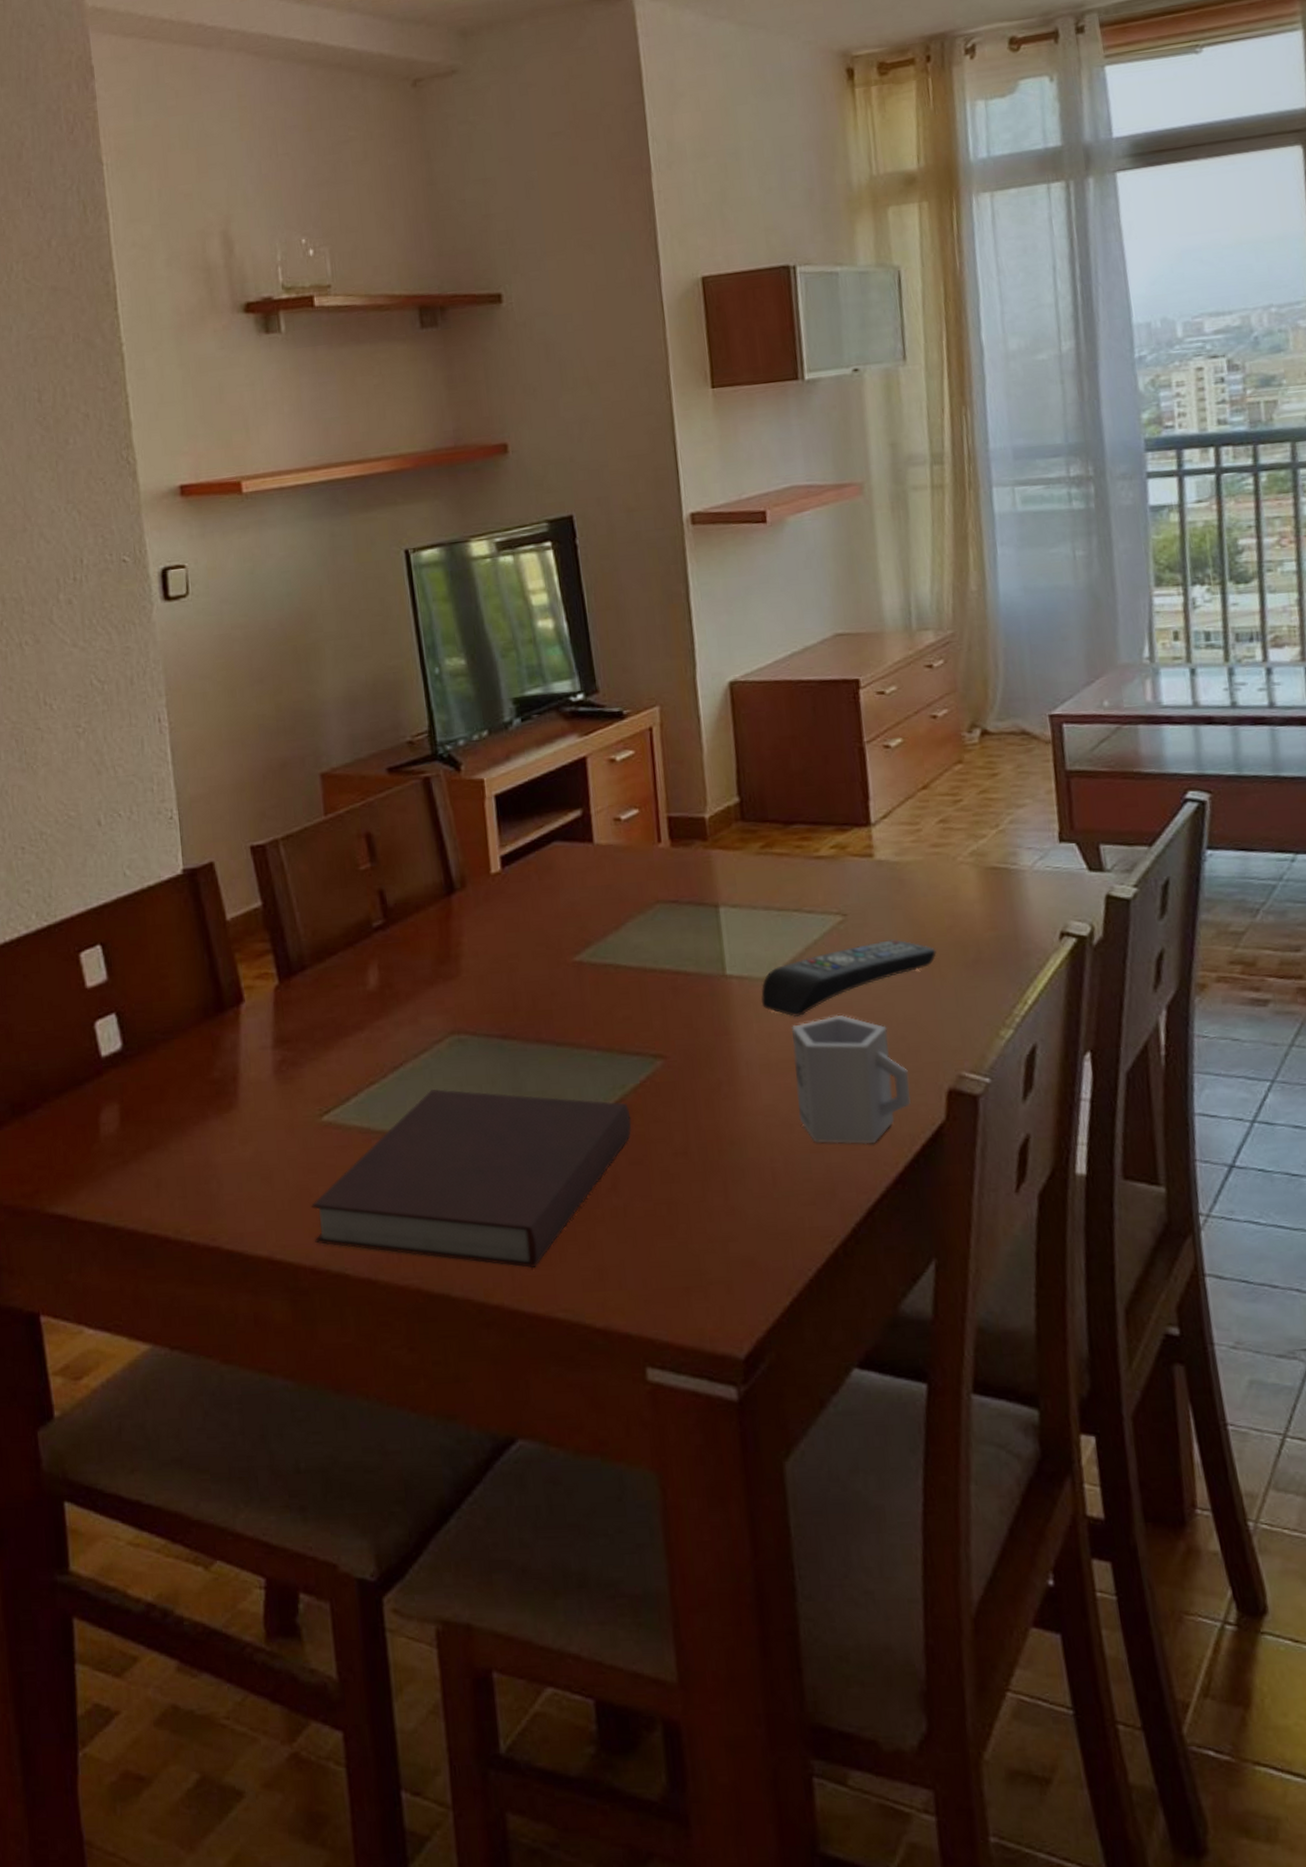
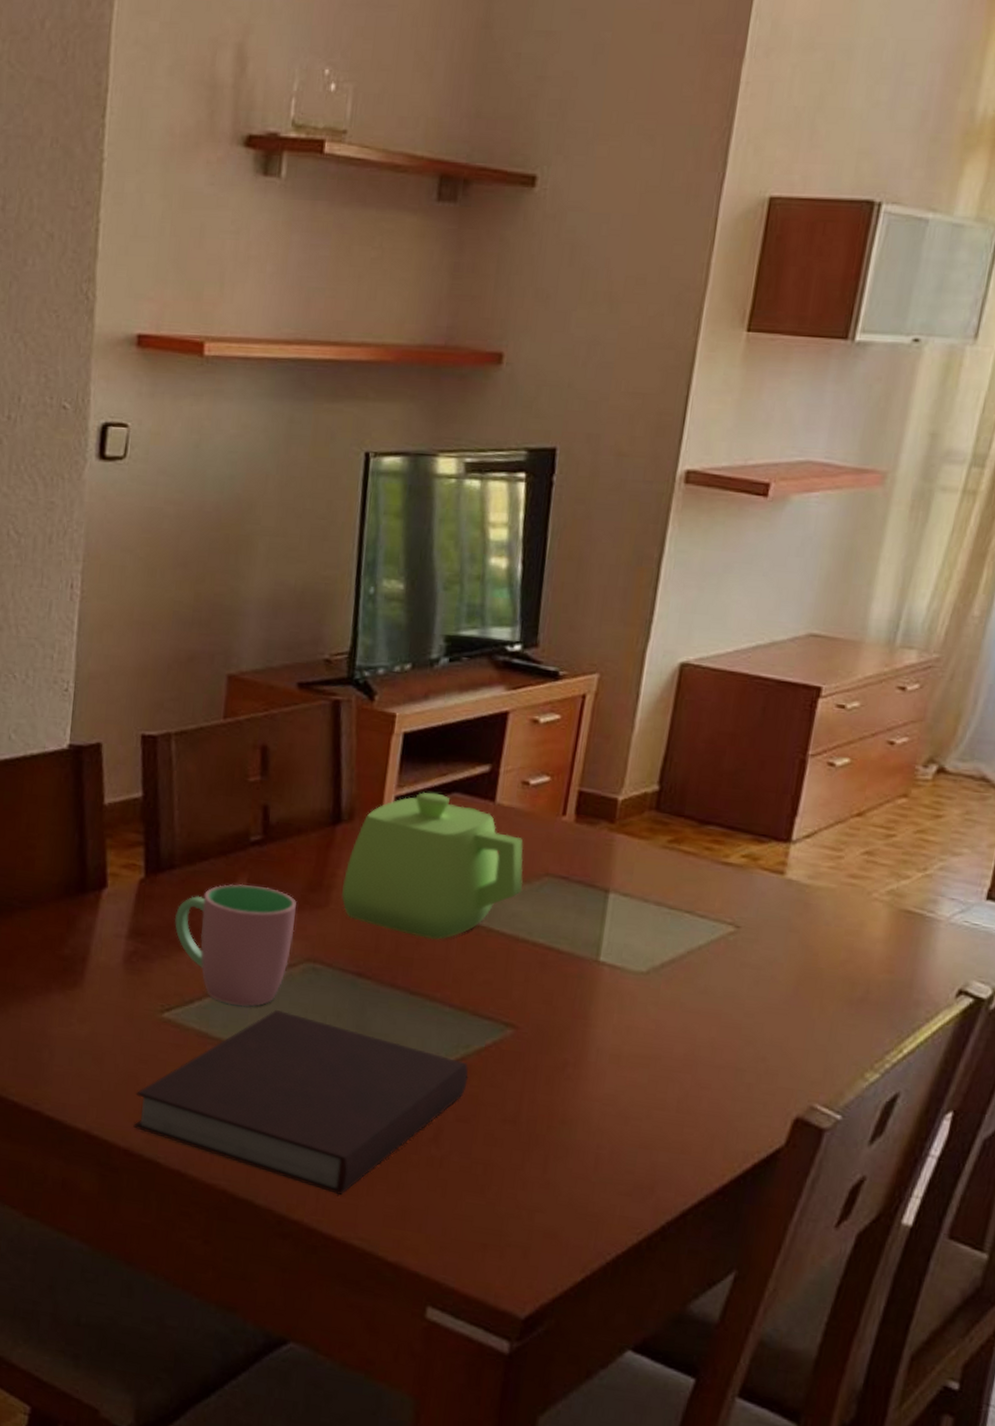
cup: none [315,969,434,1095] -> present [174,883,296,1007]
teapot: none [468,845,639,988] -> present [341,791,524,940]
remote control: present [761,939,937,1017] -> none [627,959,823,1017]
cup: present [791,1015,911,1145] -> none [636,1023,760,1153]

